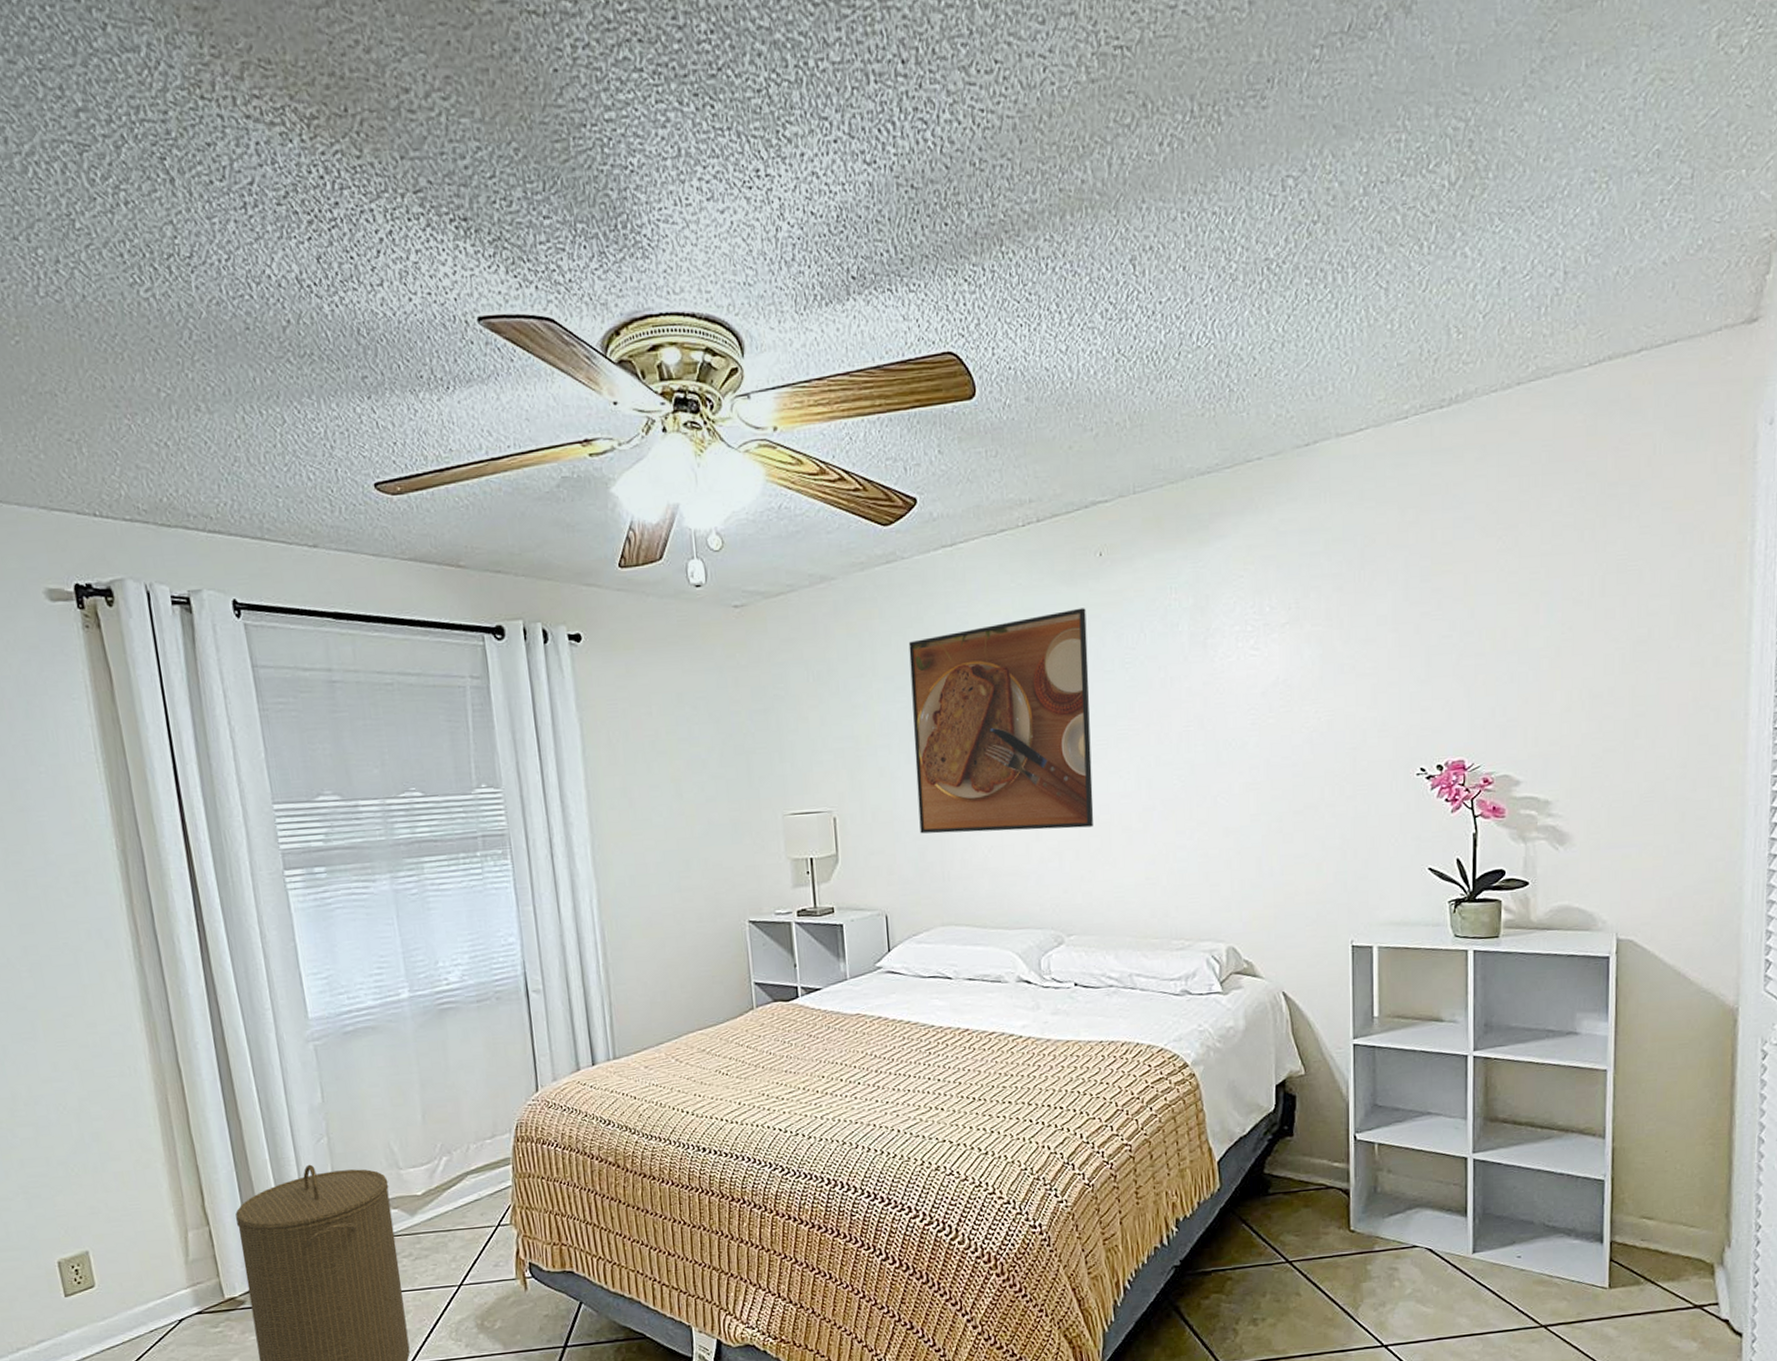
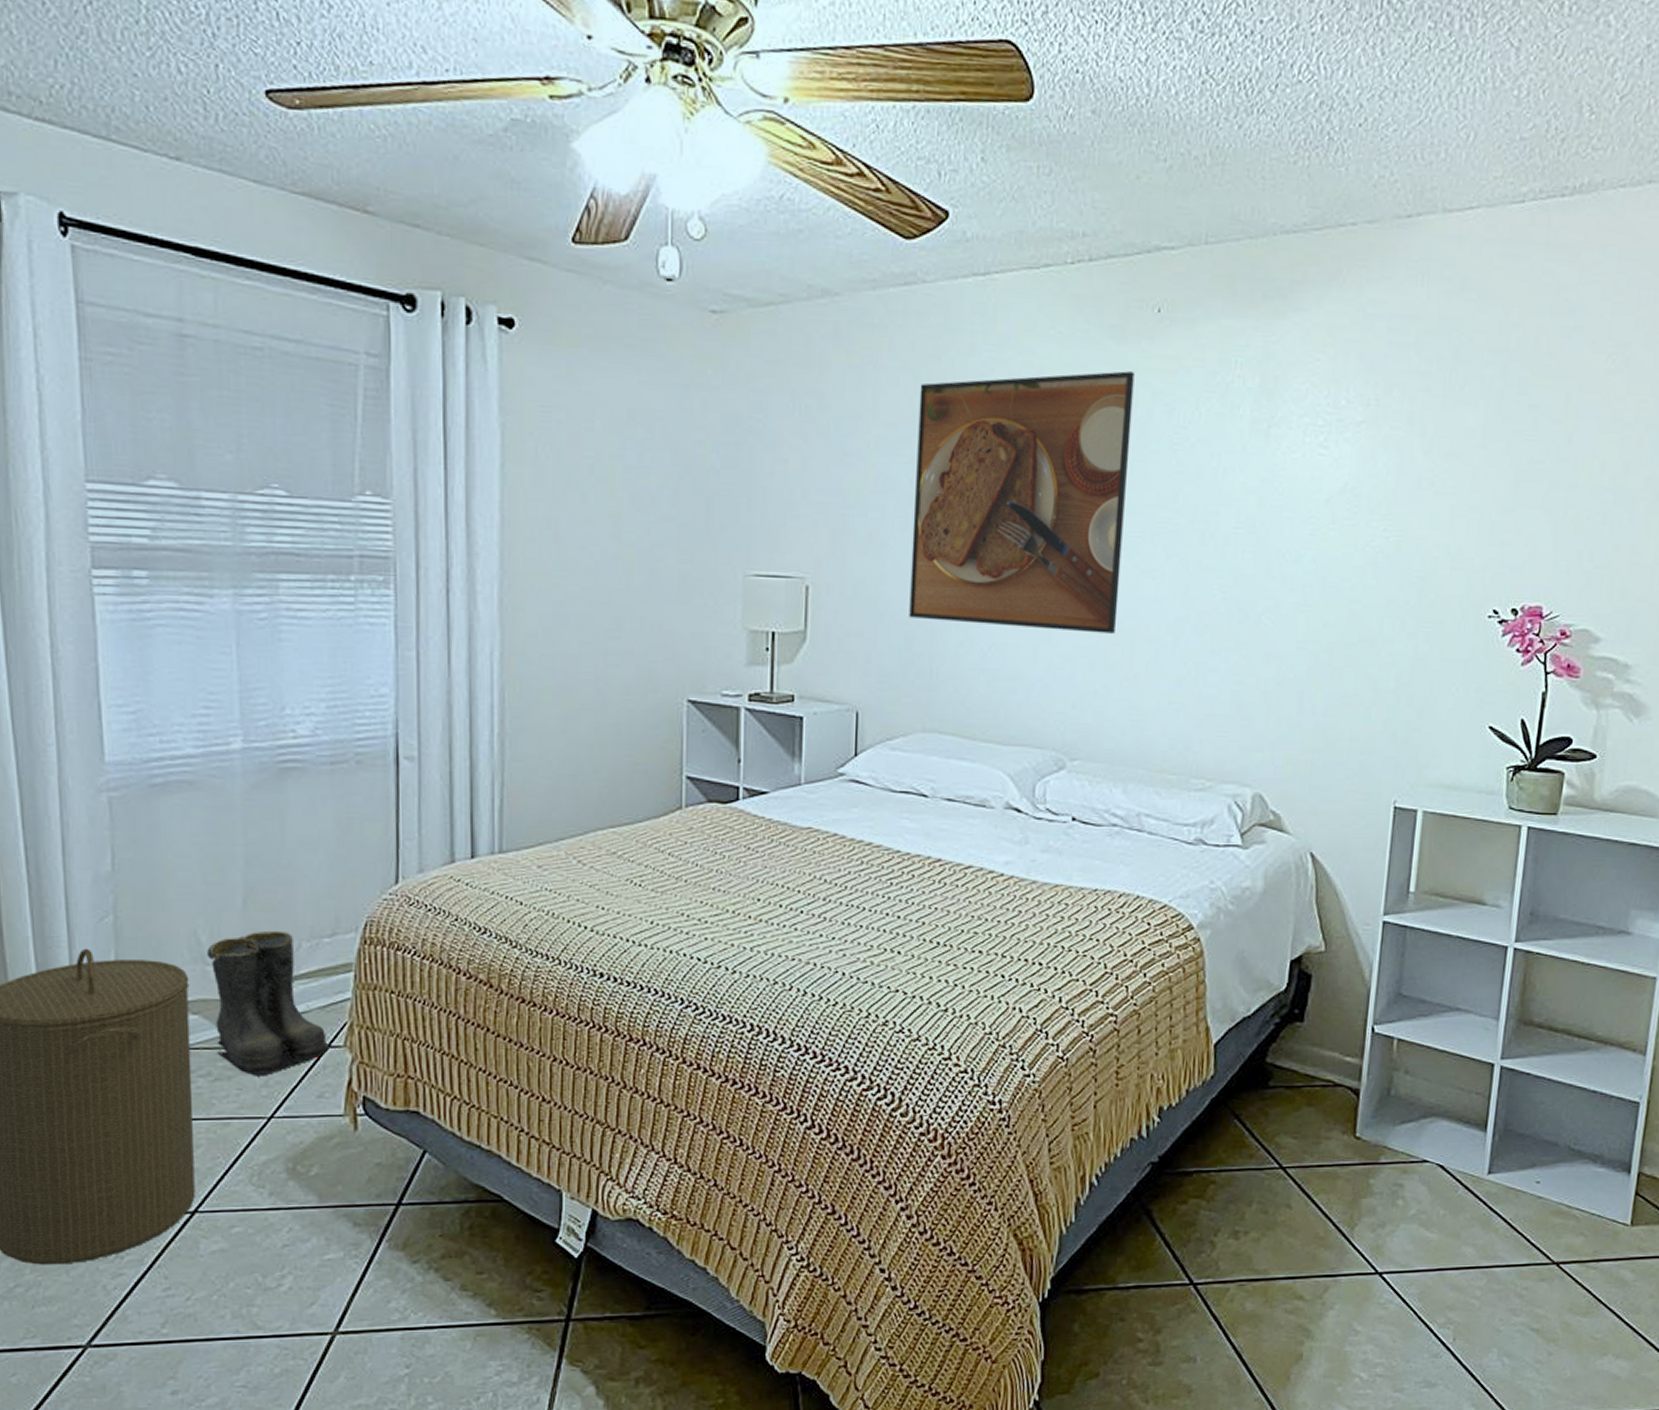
boots: none [399,1137,503,1254] -> present [207,930,334,1076]

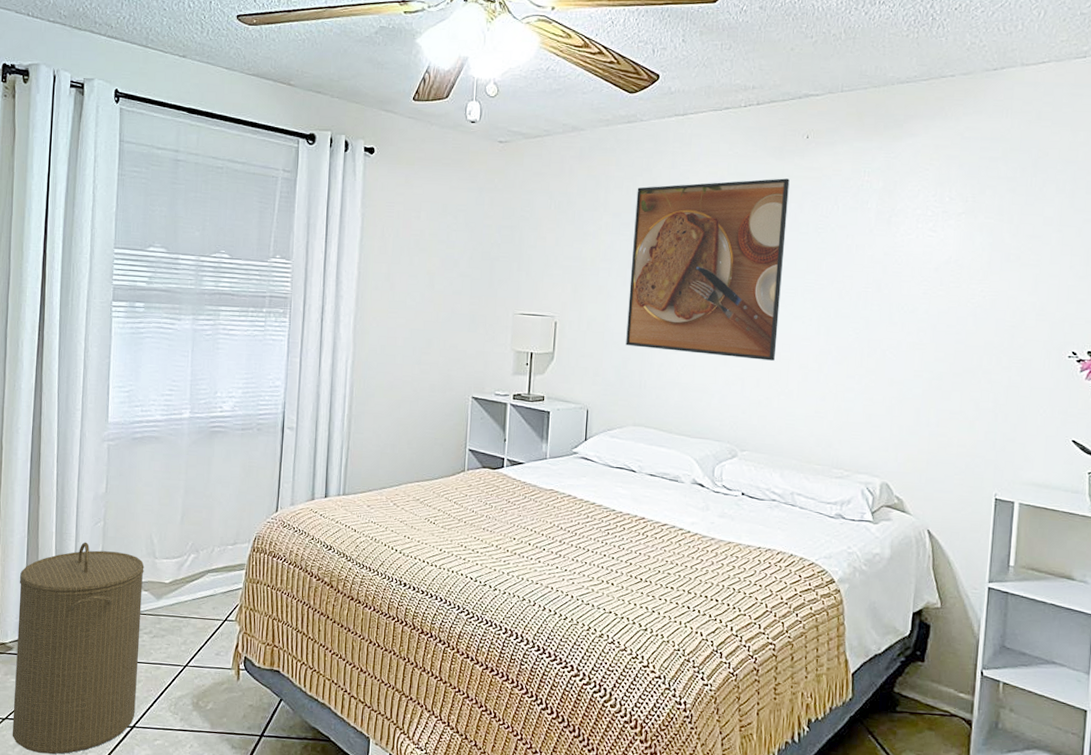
boots: present [207,930,334,1076] -> none [157,538,229,637]

